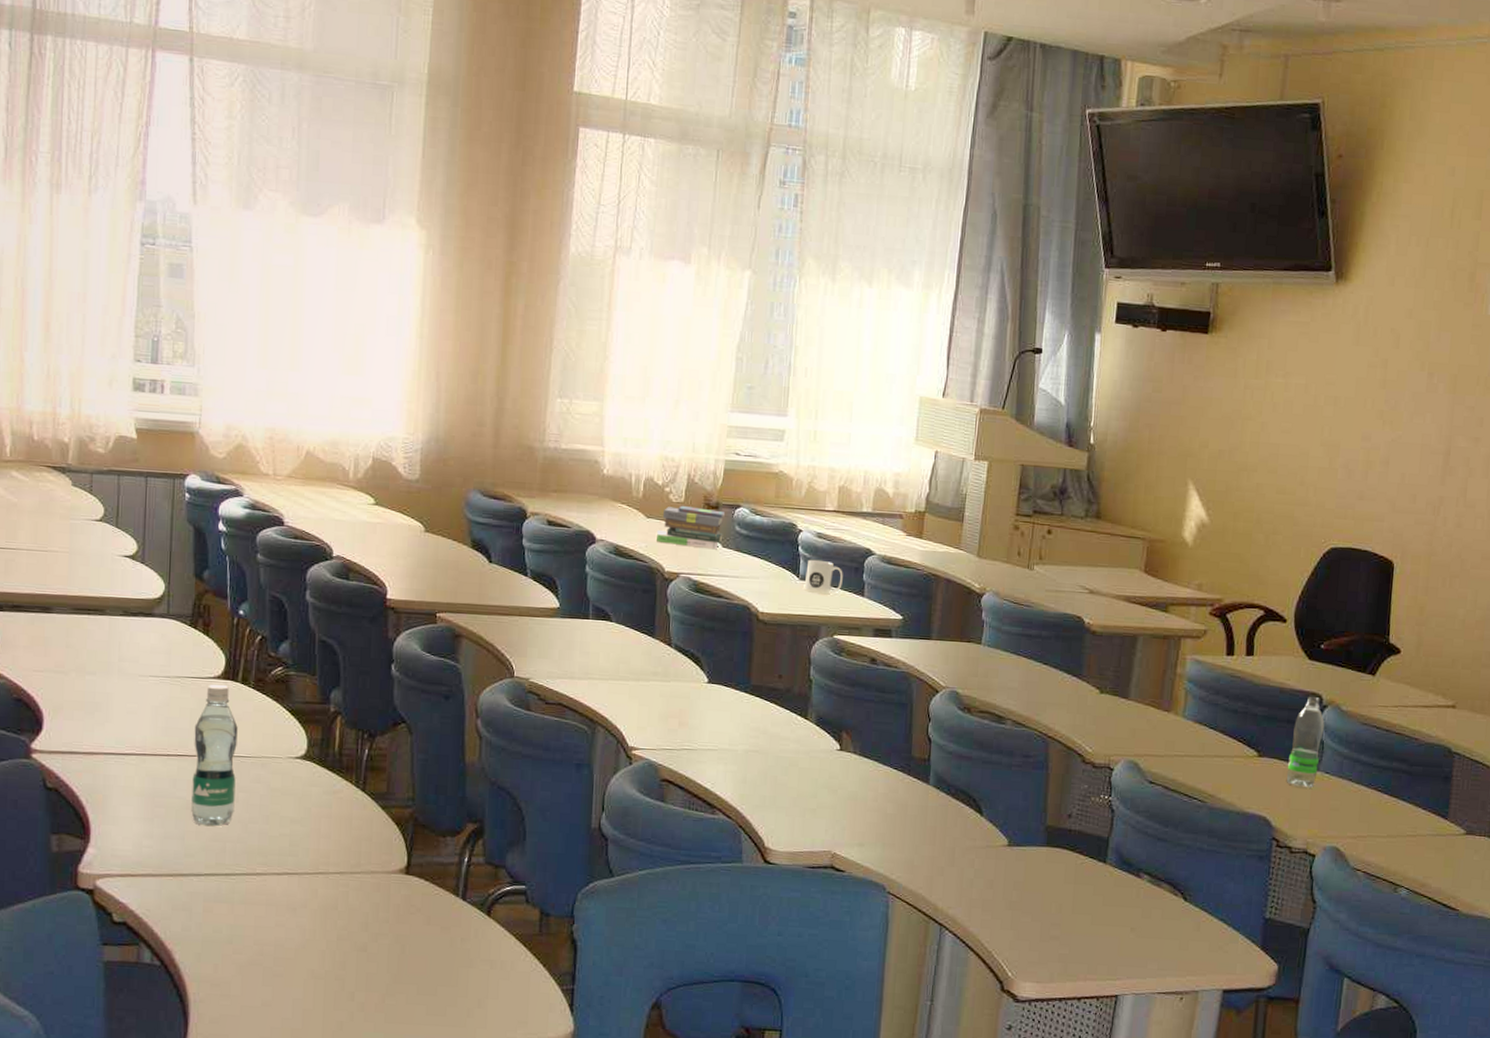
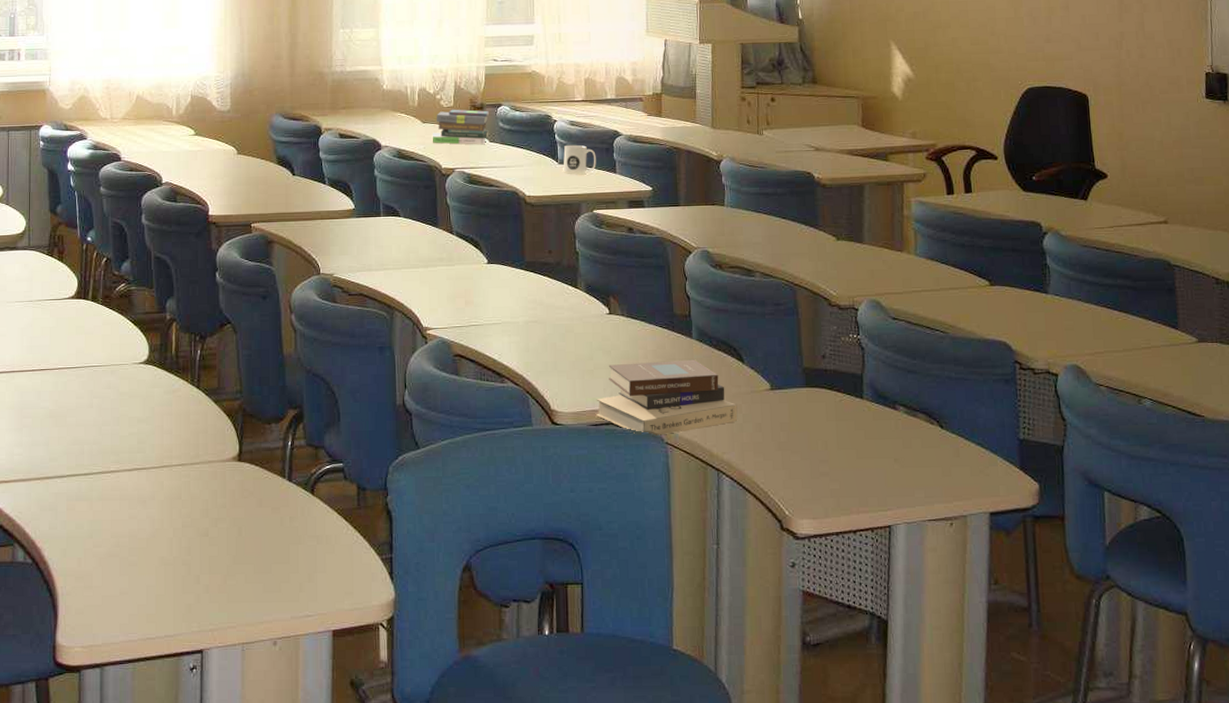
bottle: present [191,684,238,827] -> none [54,303,90,432]
books: none [814,804,970,885] -> present [596,359,738,437]
bottle: present [1286,696,1324,790] -> none [1018,224,1048,313]

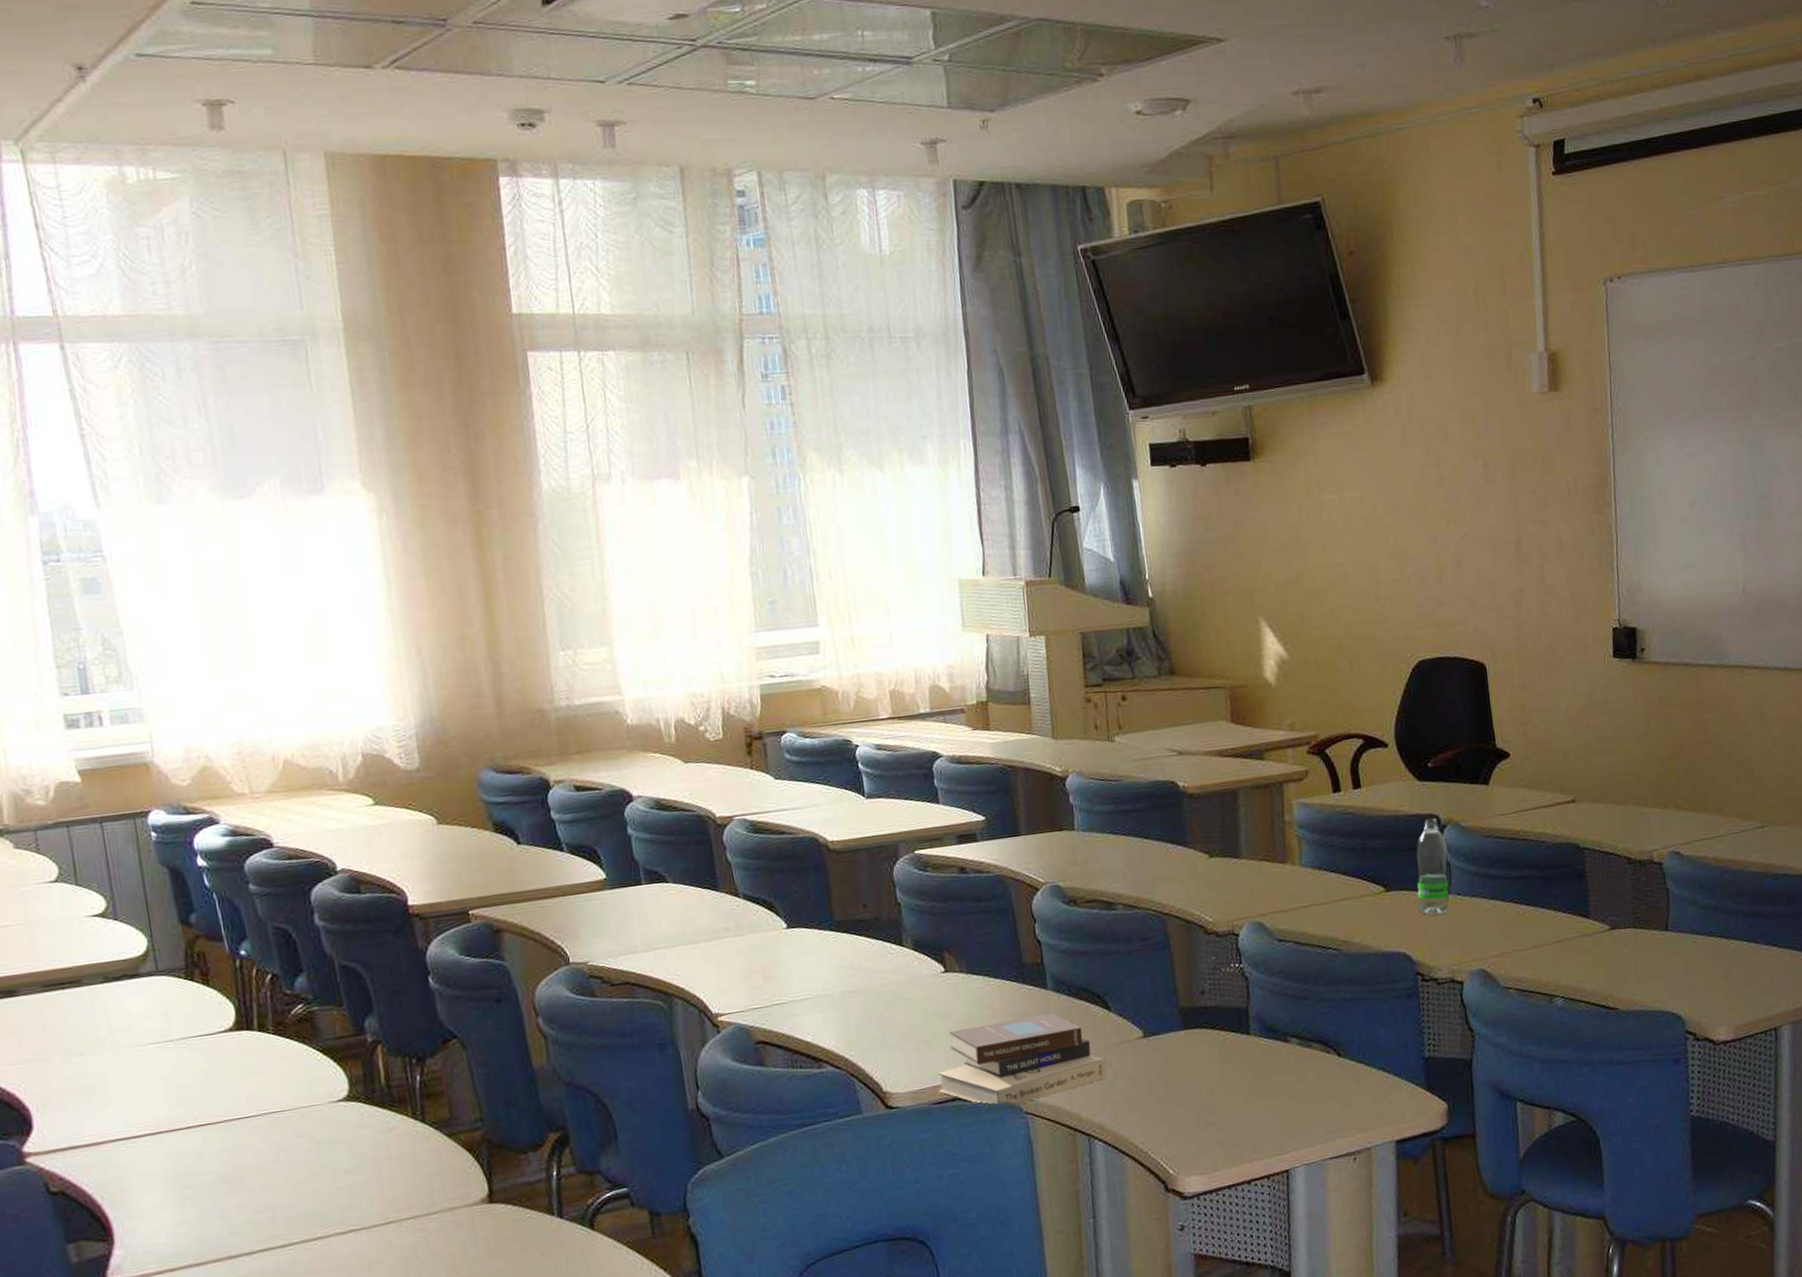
books: present [432,109,489,145] -> none [699,740,774,787]
mug: present [563,144,596,175] -> none [871,773,914,811]
bottle: none [1018,224,1048,313] -> present [1416,818,1449,917]

